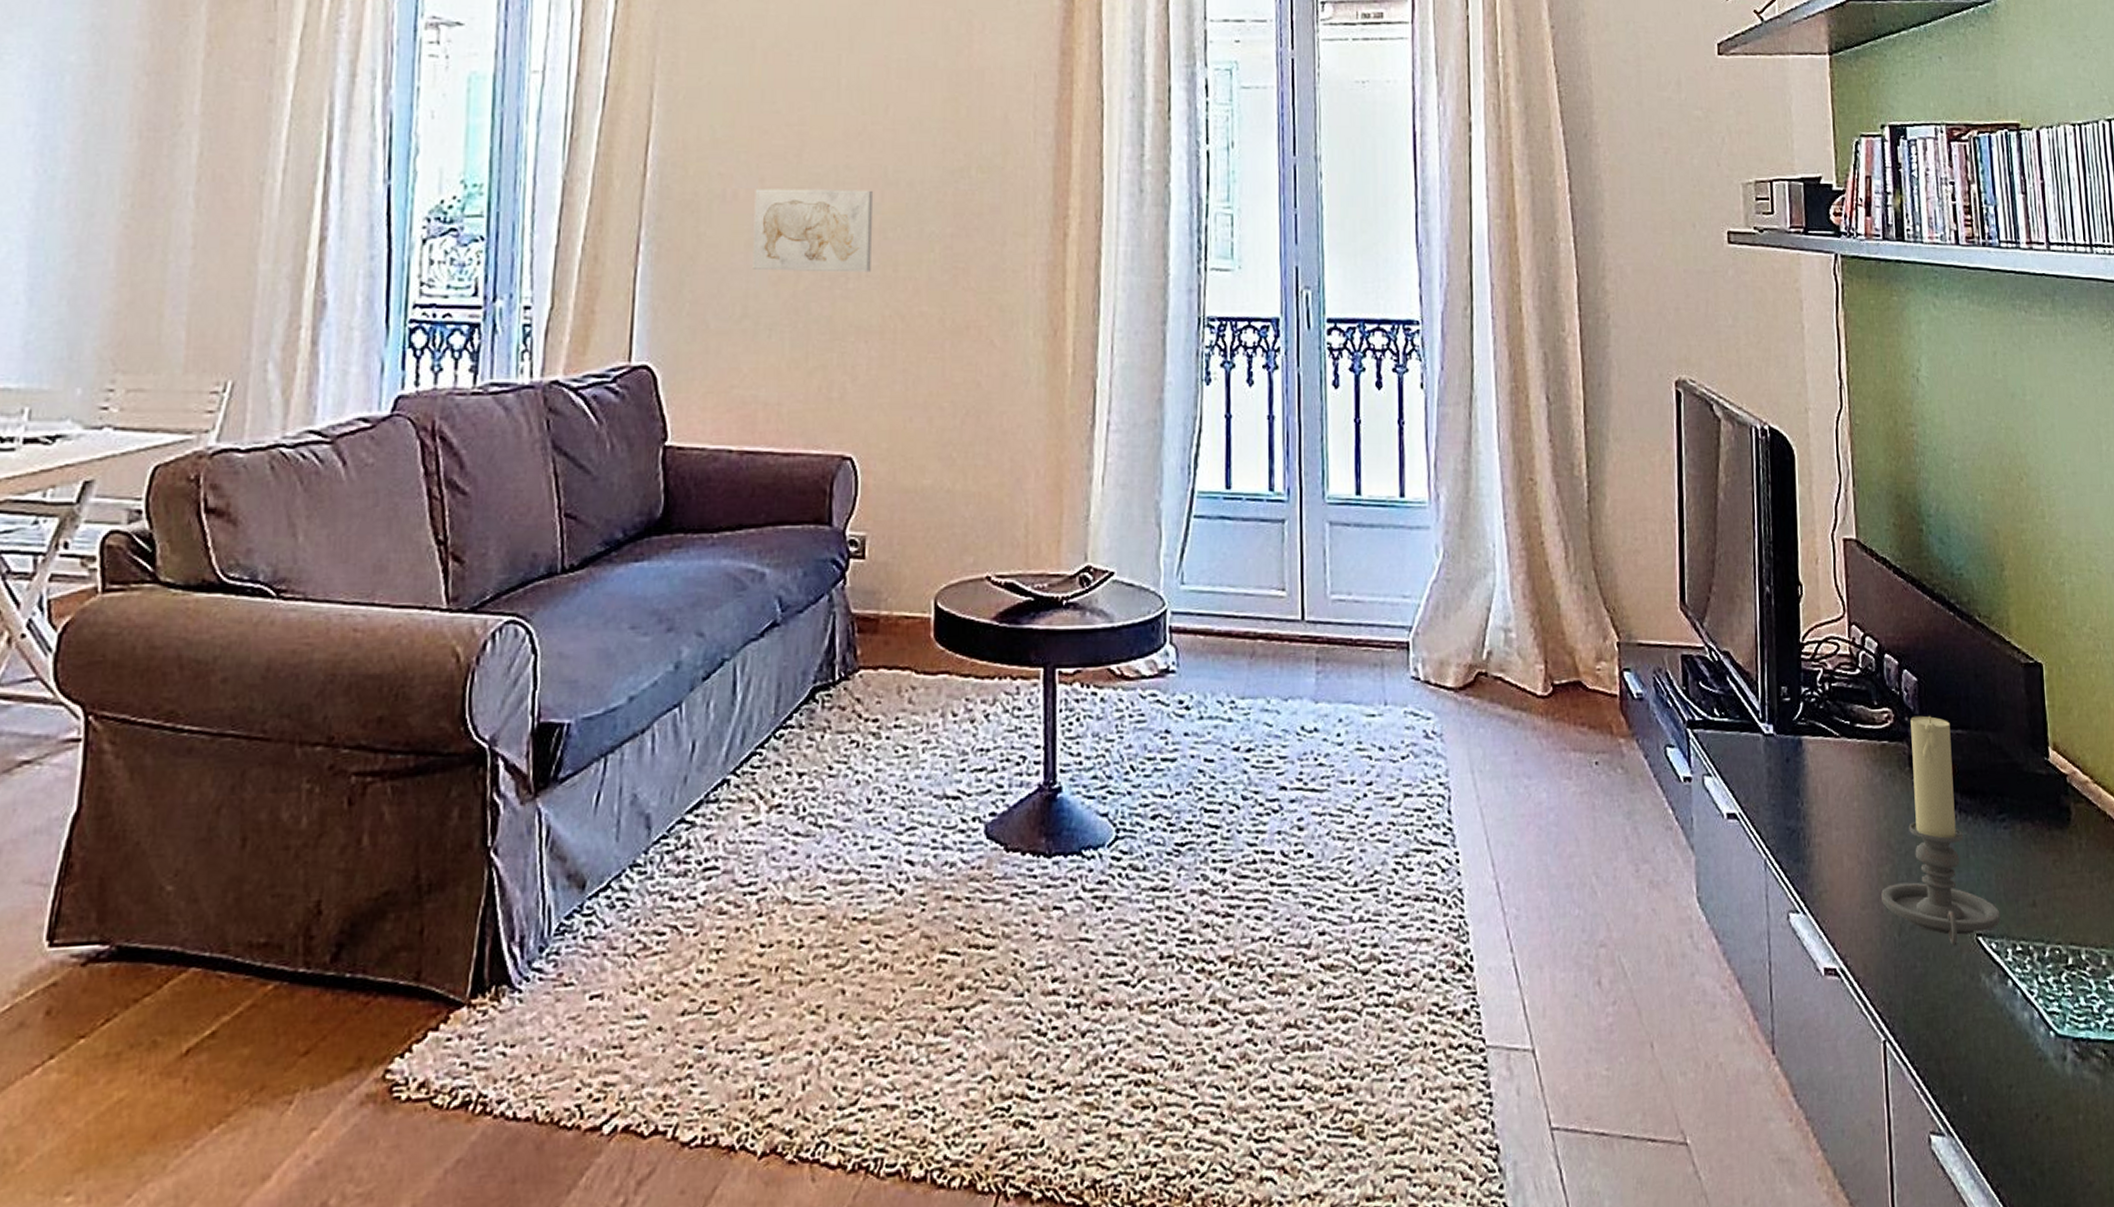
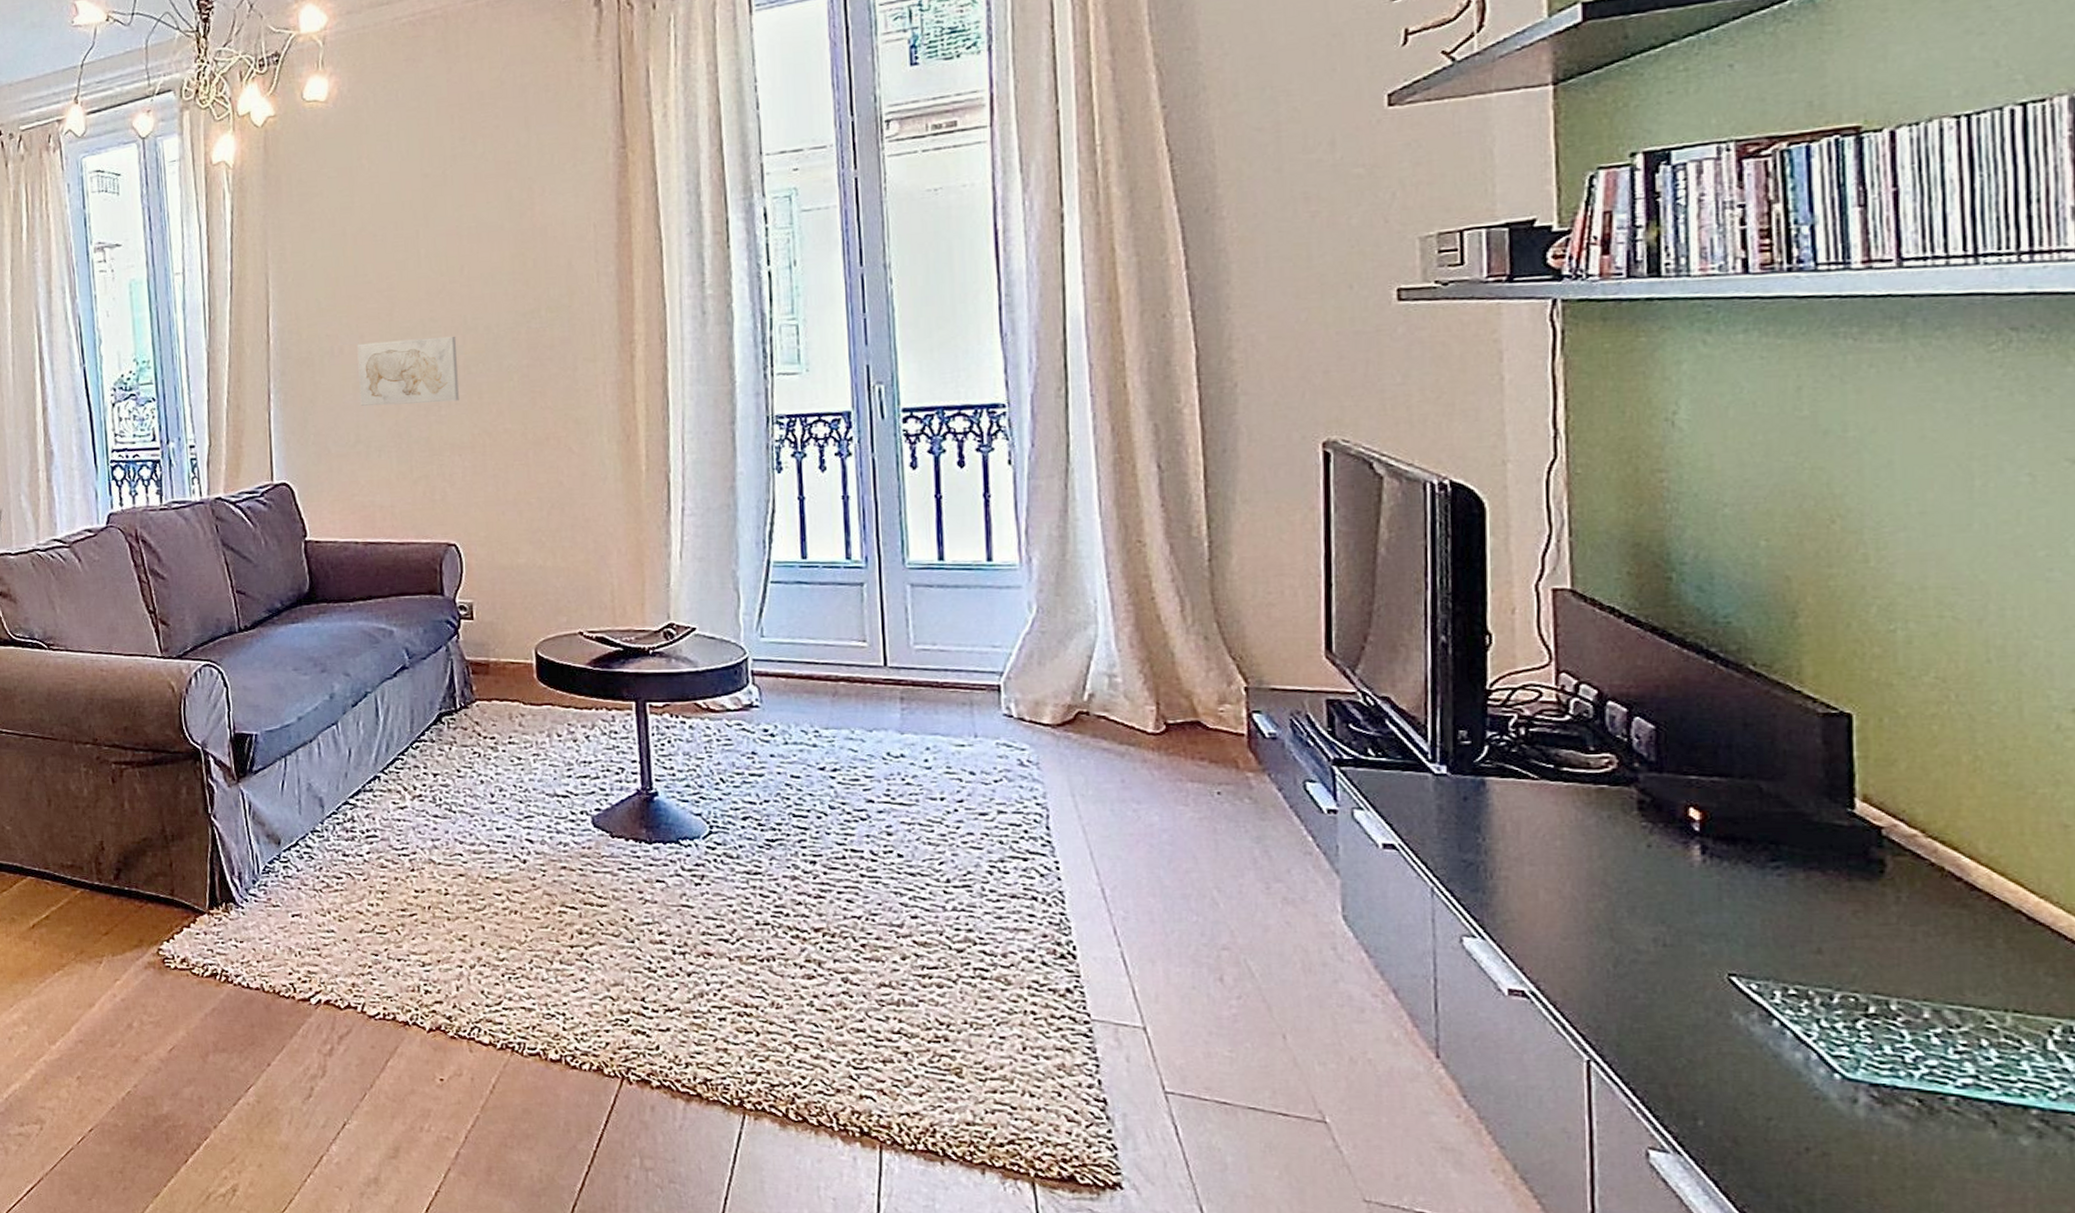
candle holder: present [1881,715,2001,946] -> none [1591,762,1766,983]

